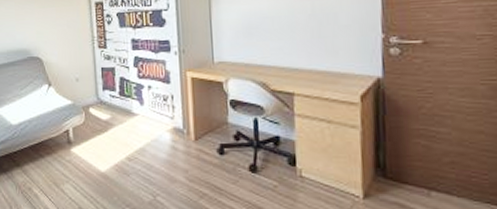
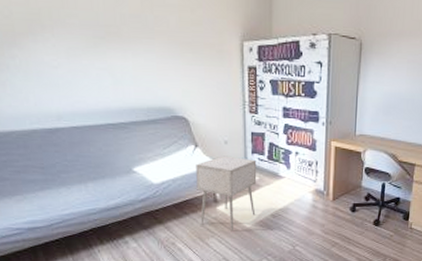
nightstand: none [50,93,110,175] -> present [196,156,257,230]

